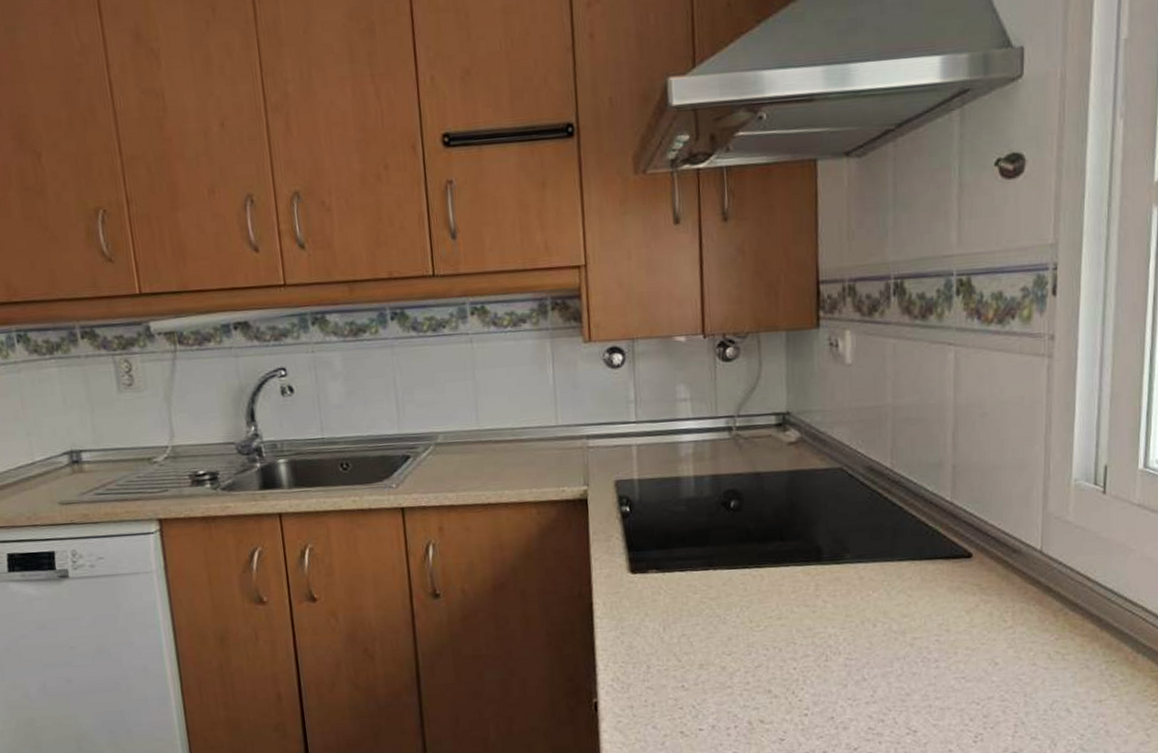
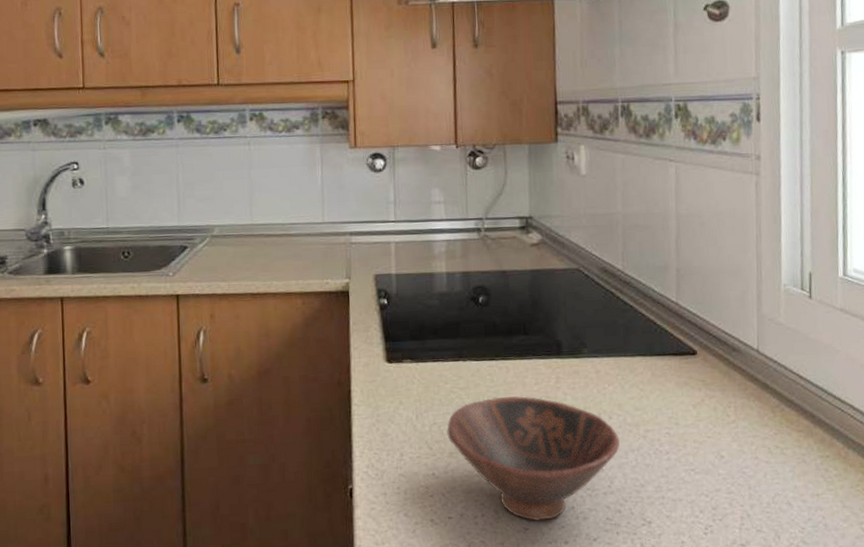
bowl: none [696,604,885,732] -> present [447,395,620,521]

